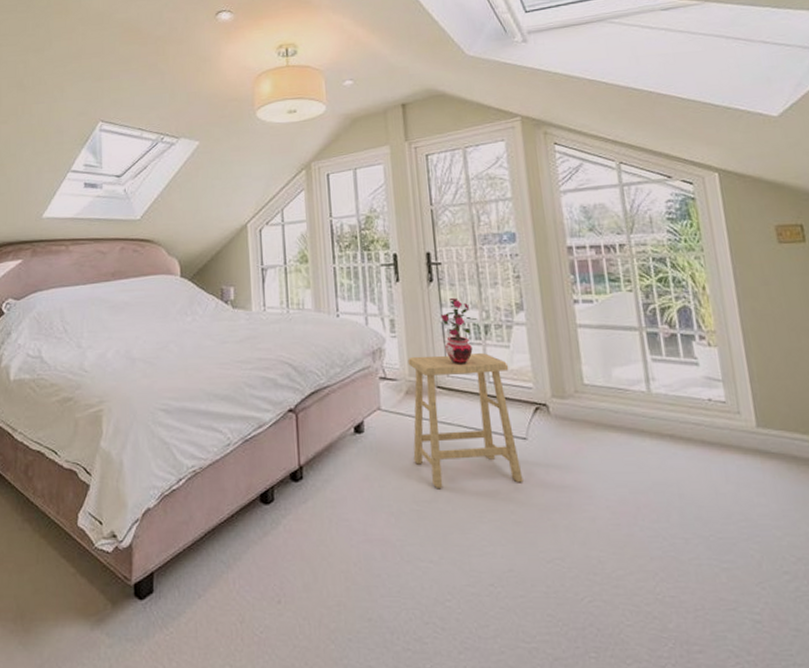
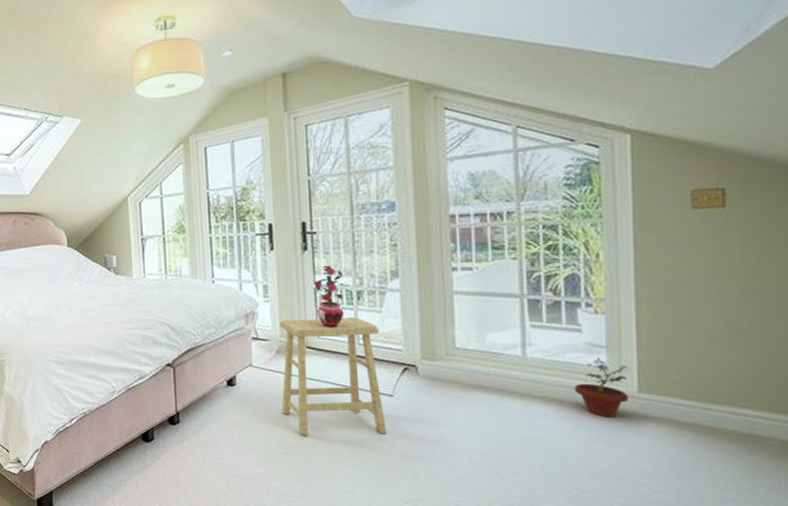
potted plant: none [698,391,750,455] -> present [574,357,629,417]

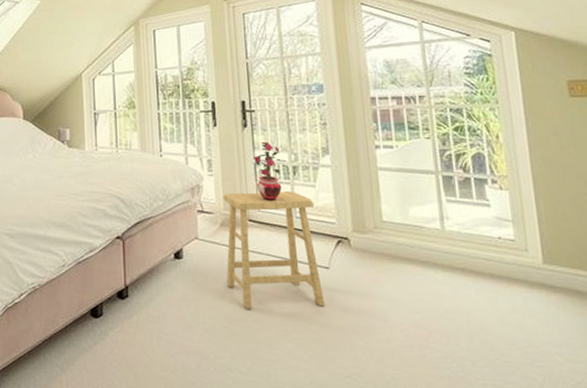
potted plant: present [574,357,629,417] -> none [488,230,536,288]

